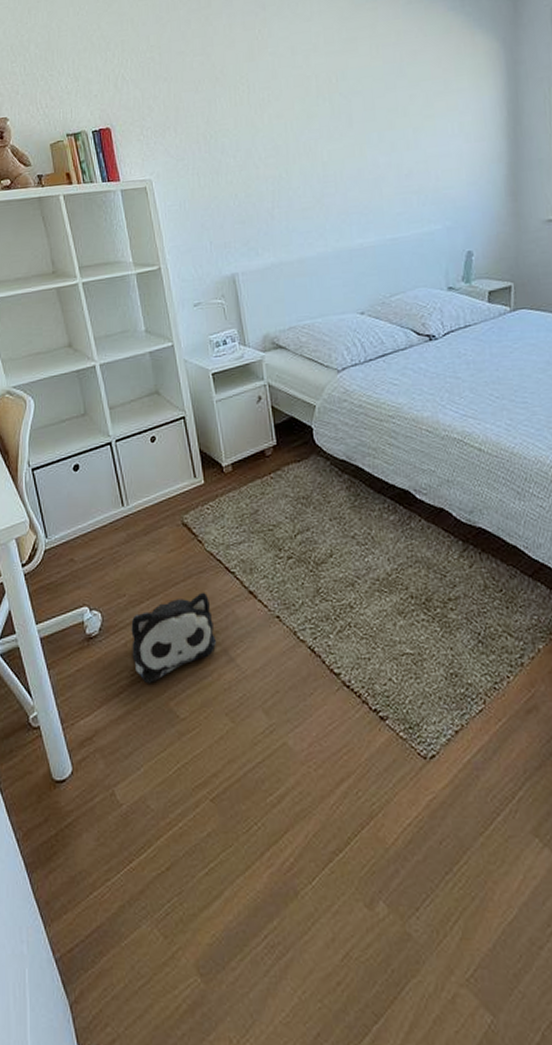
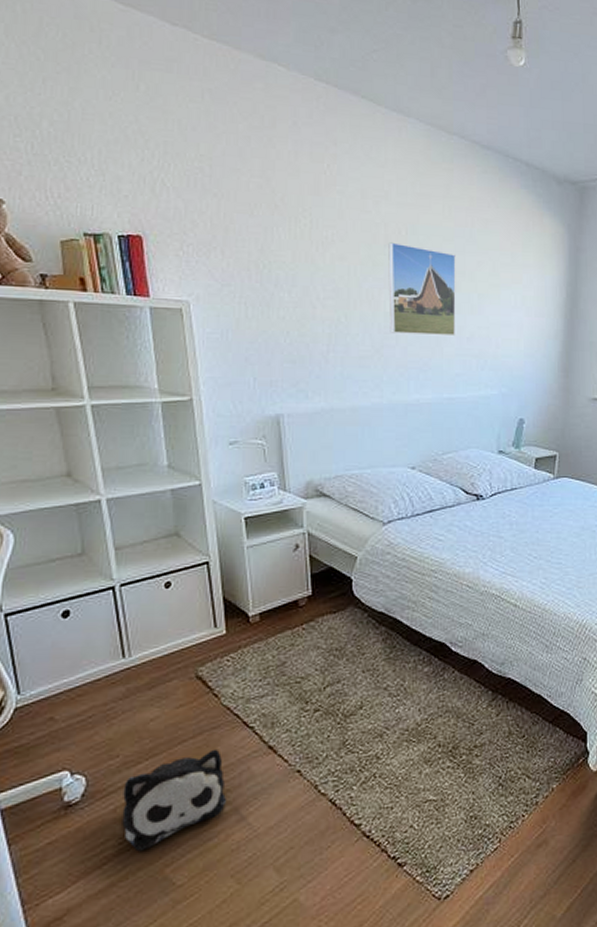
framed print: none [320,91,393,182] -> present [388,242,456,337]

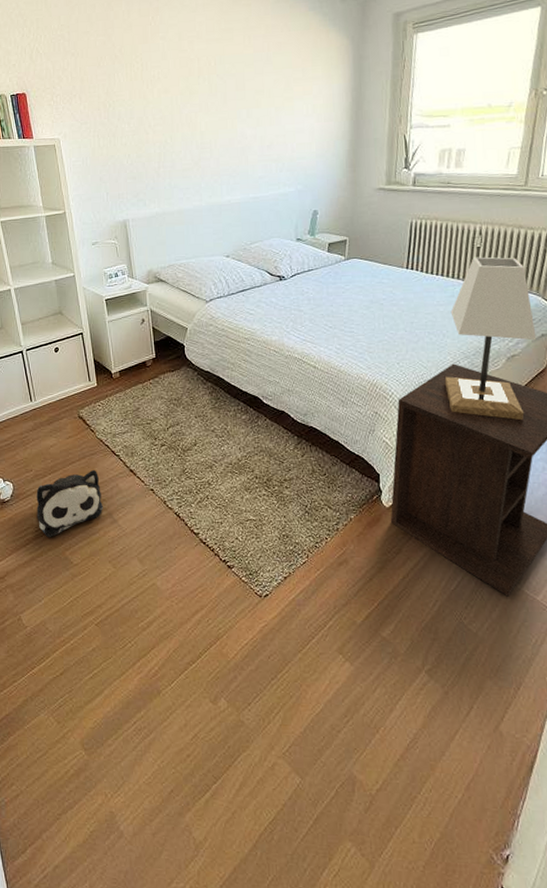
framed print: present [388,242,456,337] -> none [201,73,258,148]

